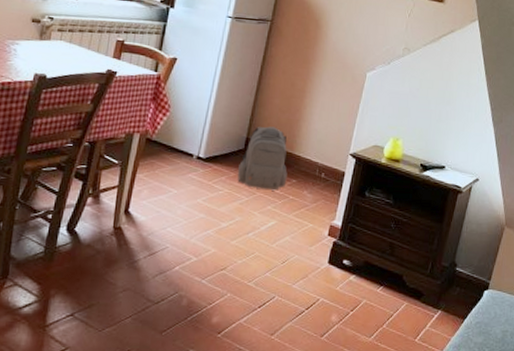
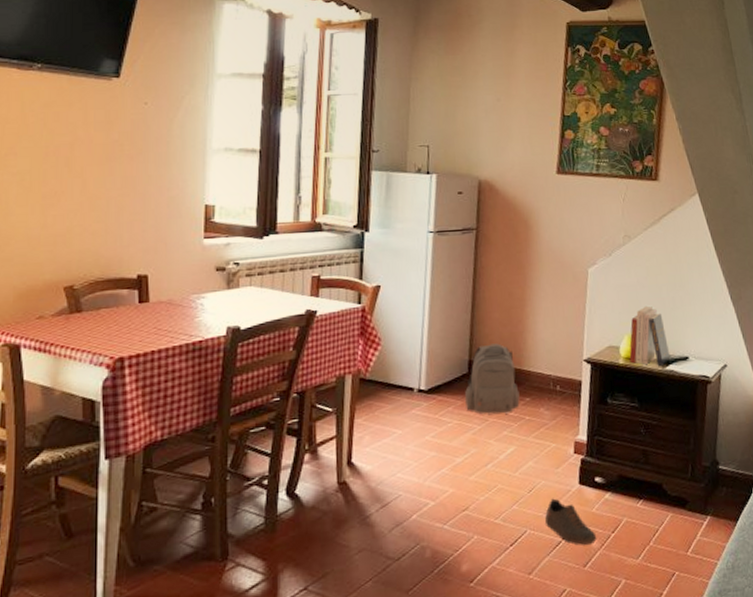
shoe: none [293,272,337,318] -> present [545,498,597,545]
books: none [391,114,429,171] -> present [629,305,671,367]

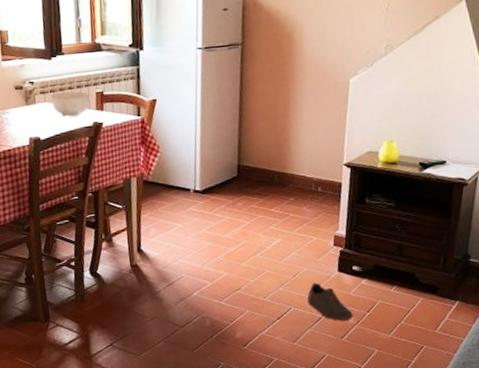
bowl: none [257,275,305,304] -> present [50,92,91,117]
backpack: present [464,343,520,414] -> none [235,150,285,211]
books: present [629,305,671,367] -> none [388,113,428,171]

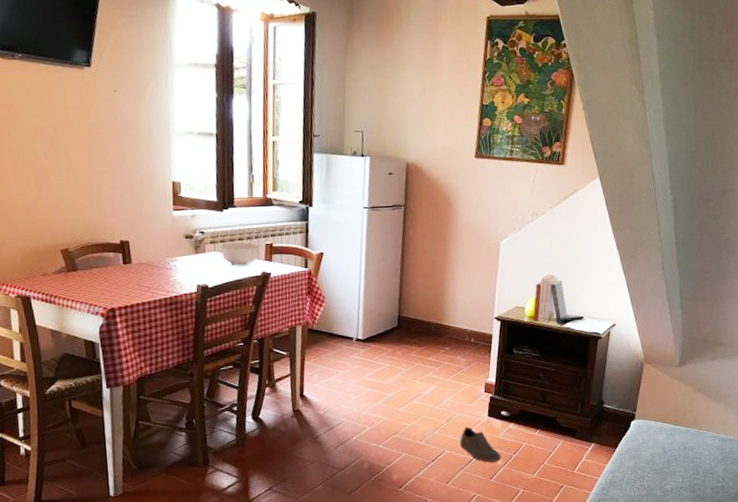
books: none [388,113,428,171] -> present [533,273,568,325]

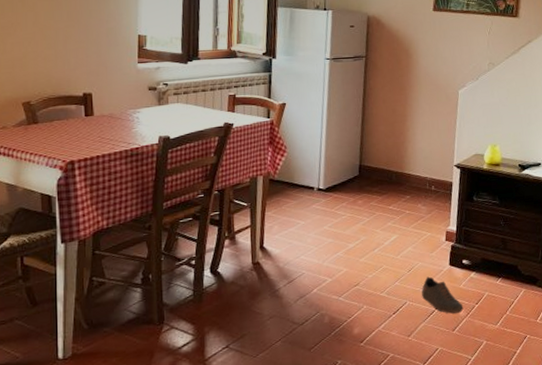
bowl: present [220,243,260,266] -> none [183,94,223,117]
books: present [533,273,568,325] -> none [492,121,526,171]

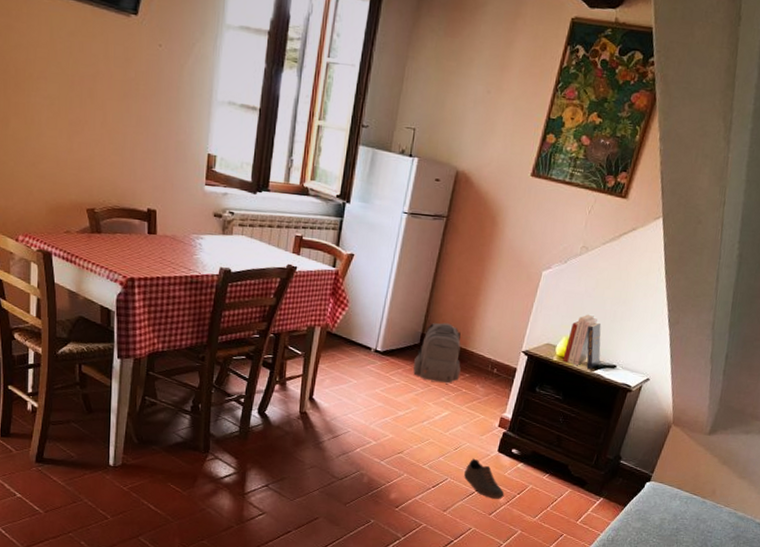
backpack: none [356,151,402,209] -> present [413,322,461,383]
books: none [492,121,526,171] -> present [563,314,602,370]

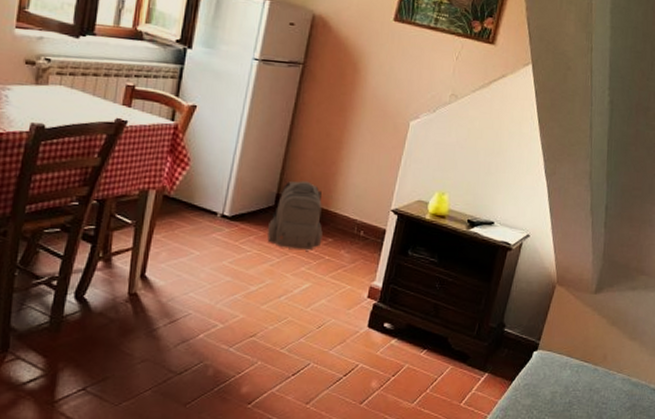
shoe: present [464,458,505,499] -> none [330,337,377,384]
books: present [563,314,602,370] -> none [436,166,477,228]

